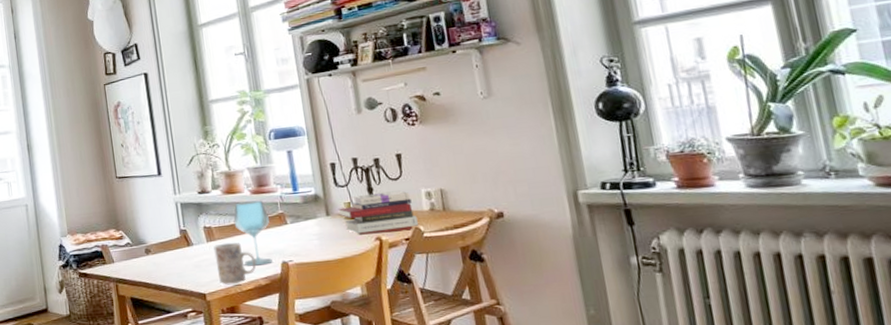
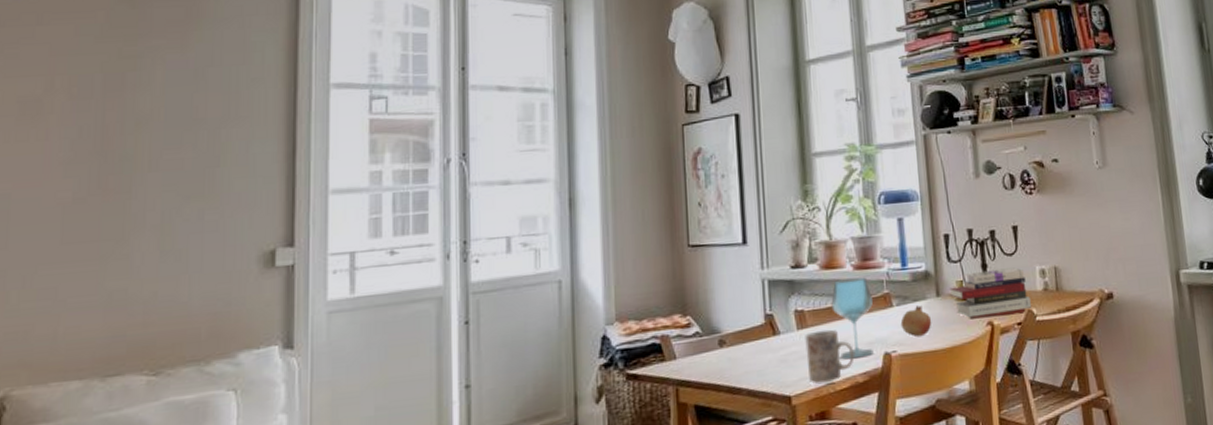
fruit: none [295,223,324,250] -> present [900,305,932,338]

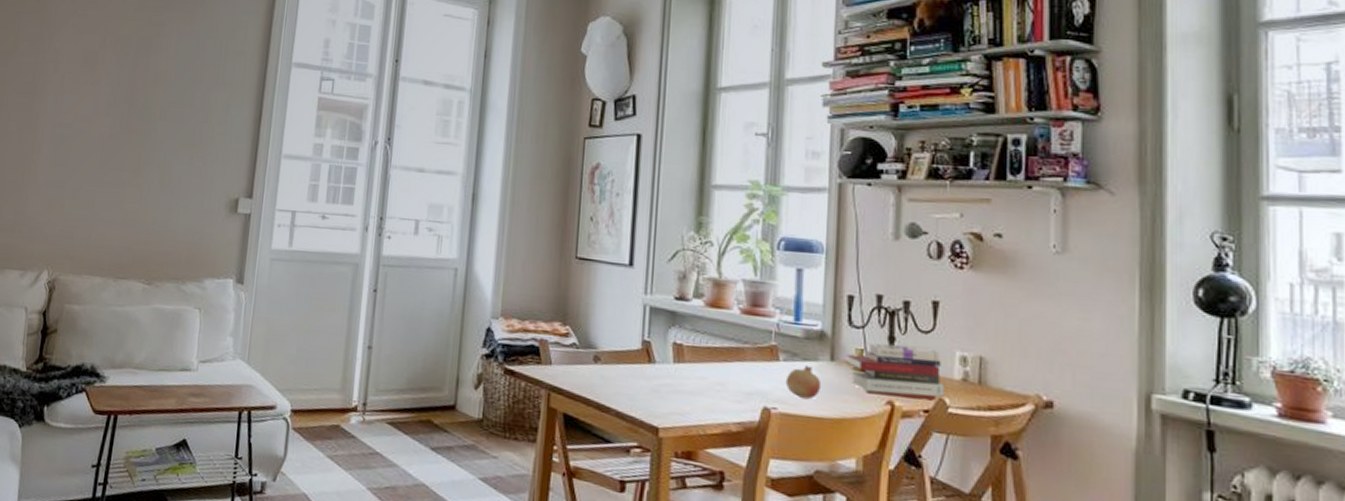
mug: present [805,329,854,385] -> none [679,368,730,424]
wine glass: present [831,277,874,359] -> none [712,320,759,407]

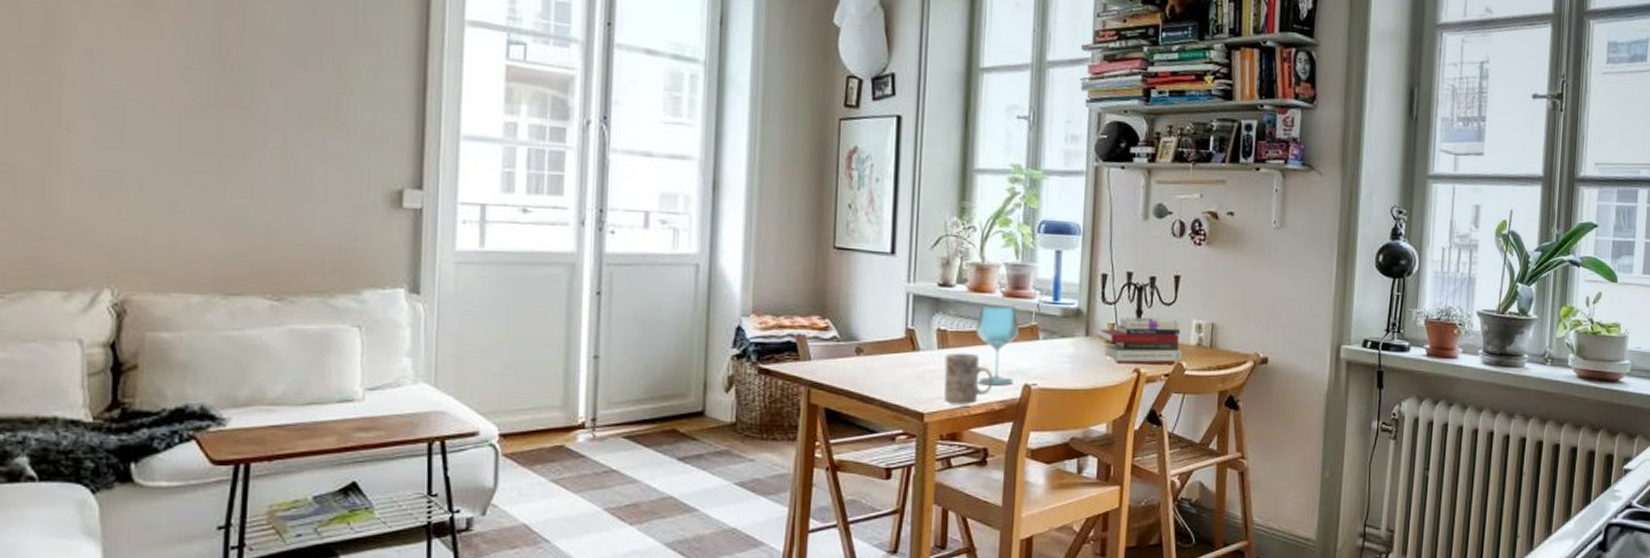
mug: none [679,368,730,424] -> present [943,352,993,406]
wine glass: none [712,320,759,407] -> present [975,304,1020,386]
fruit: present [785,366,822,400] -> none [1044,342,1077,374]

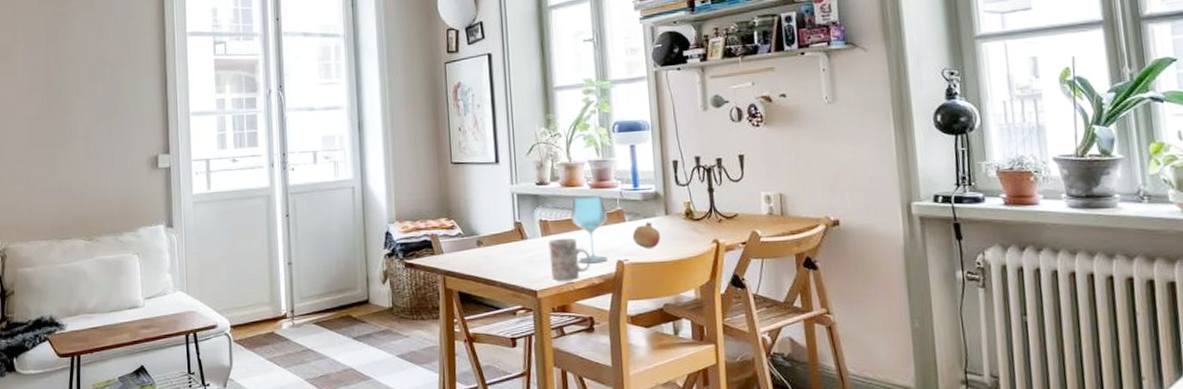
fruit: none [1044,342,1077,374] -> present [632,222,661,249]
books: present [1099,316,1182,365] -> none [677,192,756,237]

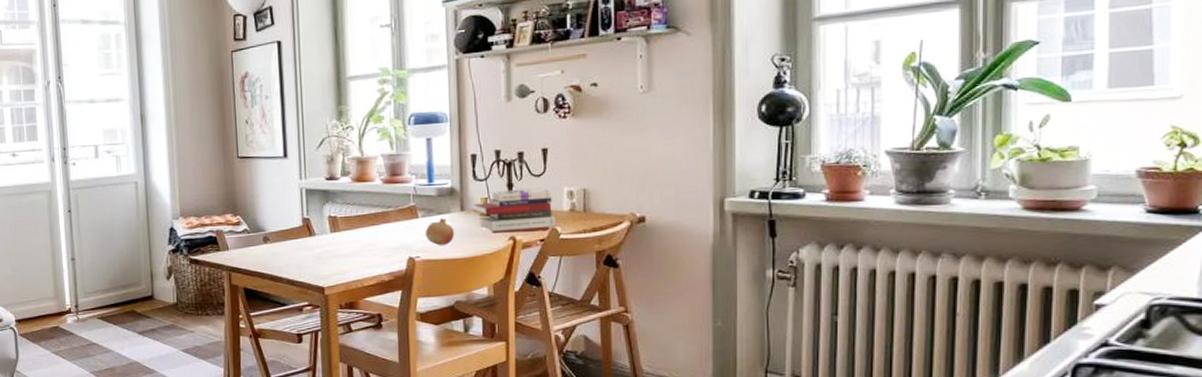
mug: present [548,237,591,283] -> none [337,234,381,280]
wine glass: present [571,195,608,264] -> none [361,190,401,261]
books: none [677,192,756,237] -> present [474,188,556,233]

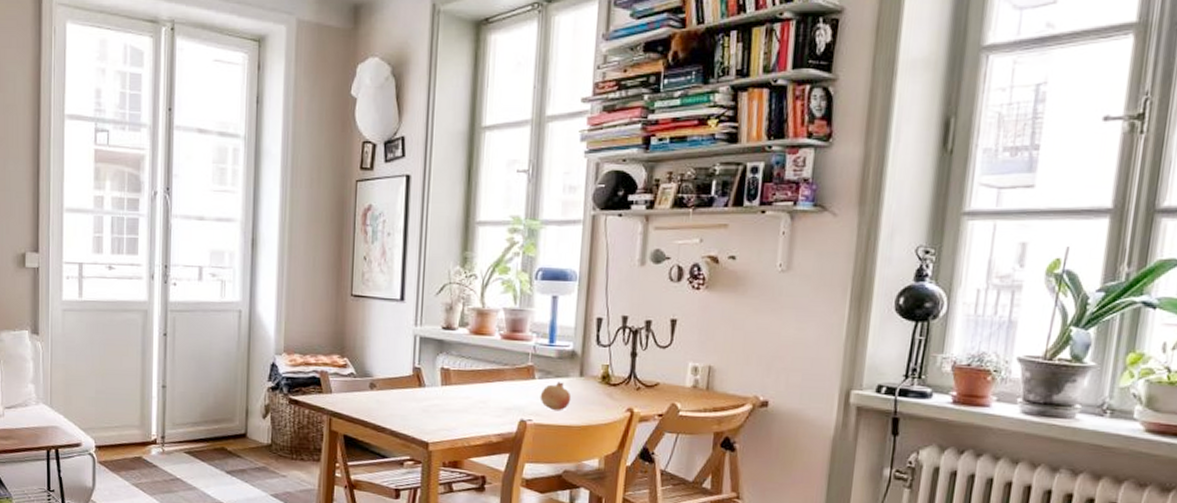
books: present [474,188,556,233] -> none [593,359,677,406]

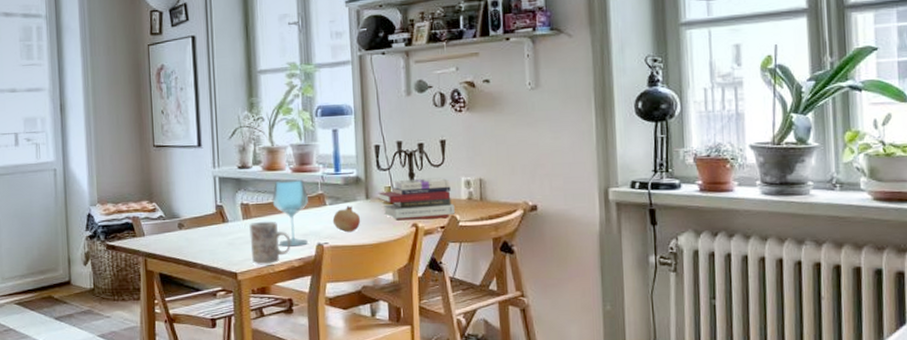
mug: none [446,389,492,437] -> present [249,221,291,265]
wine glass: none [476,346,517,420] -> present [272,179,309,247]
books: none [593,359,677,406] -> present [378,177,455,221]

